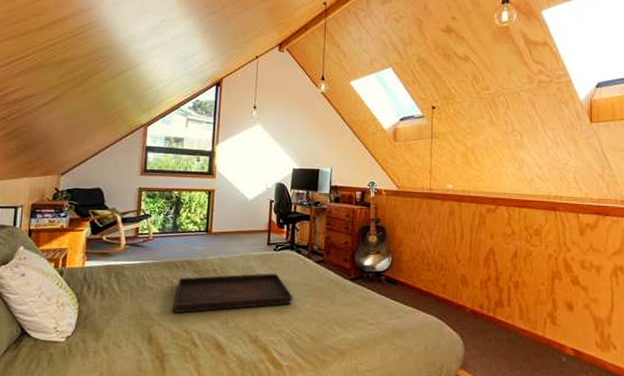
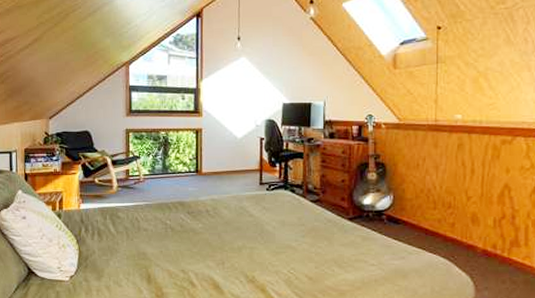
serving tray: present [174,273,293,313] -> none [169,213,289,254]

